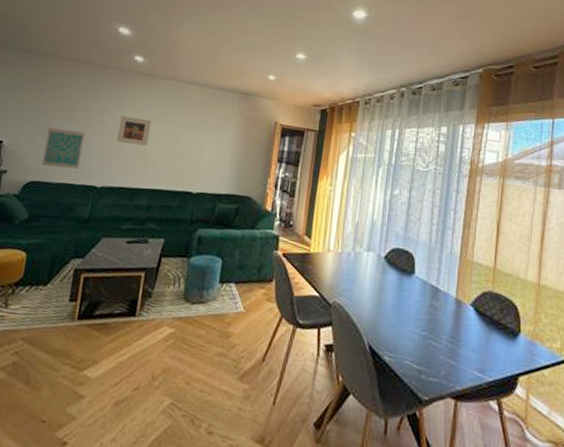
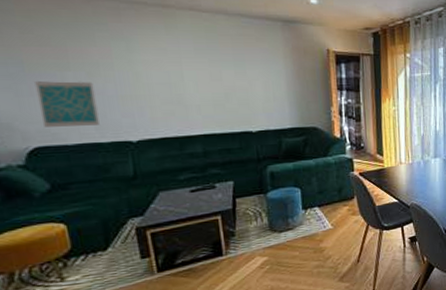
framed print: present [116,116,152,146] -> none [136,58,184,90]

